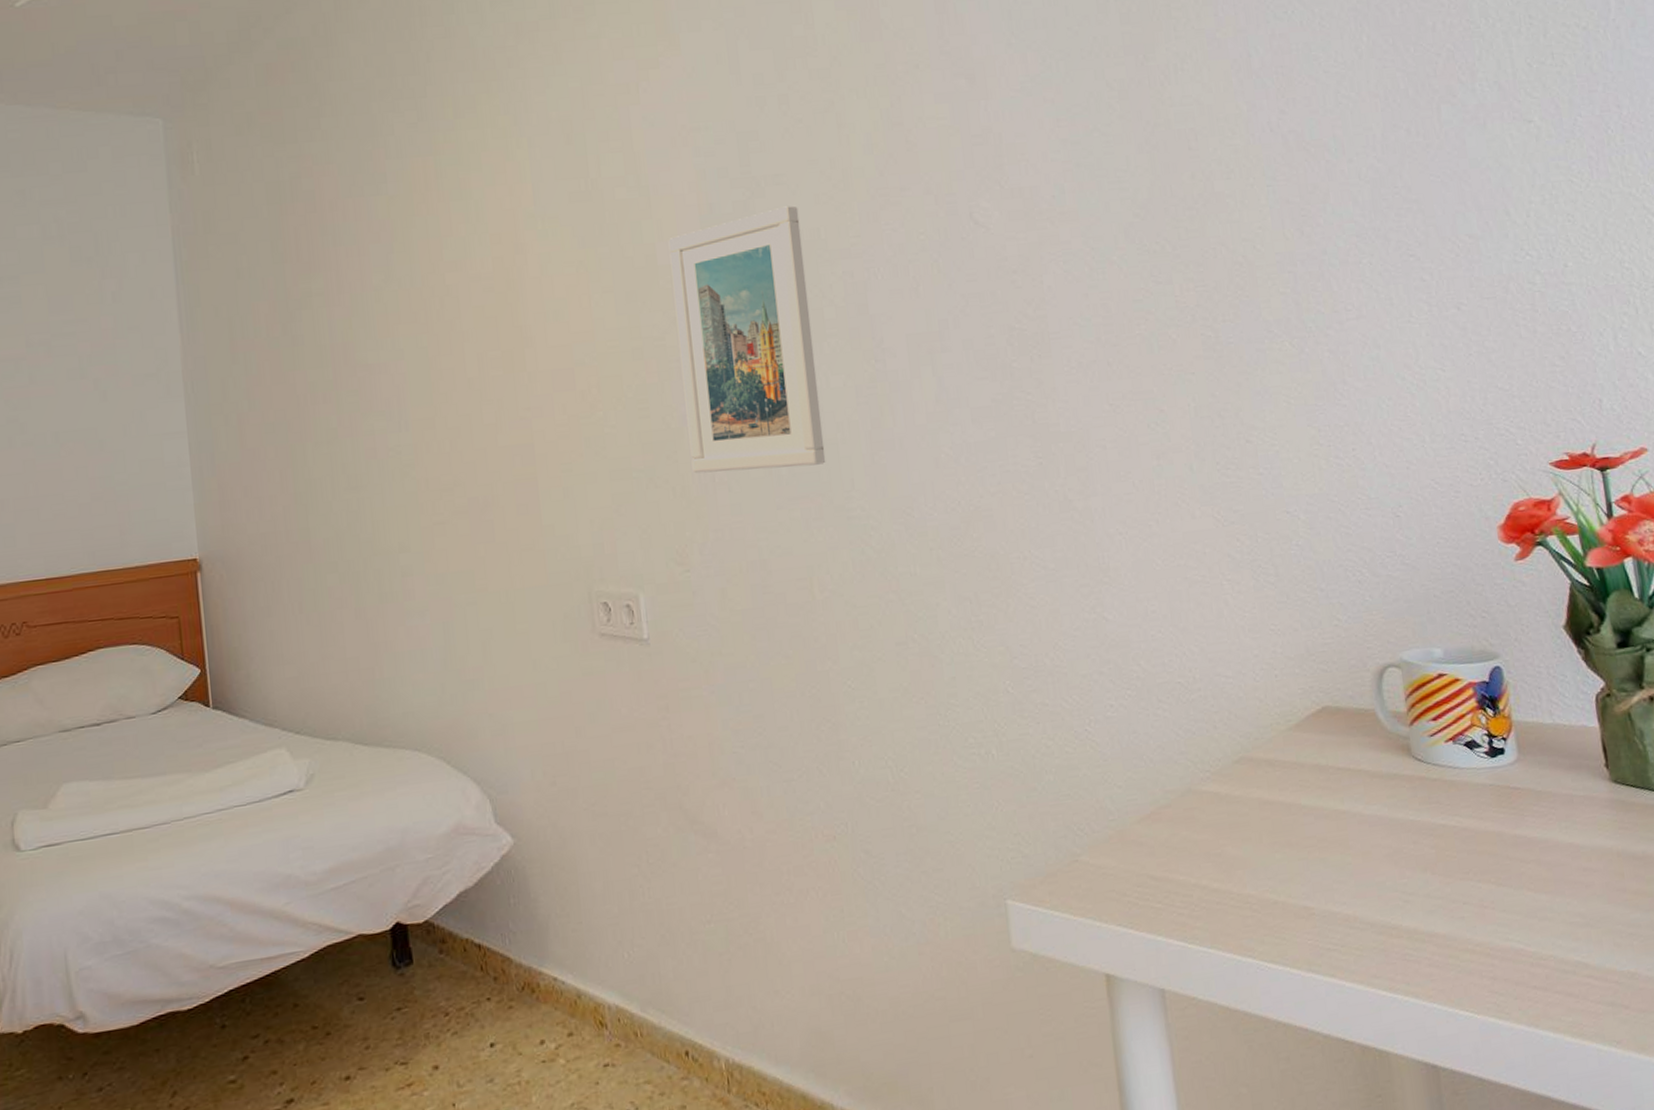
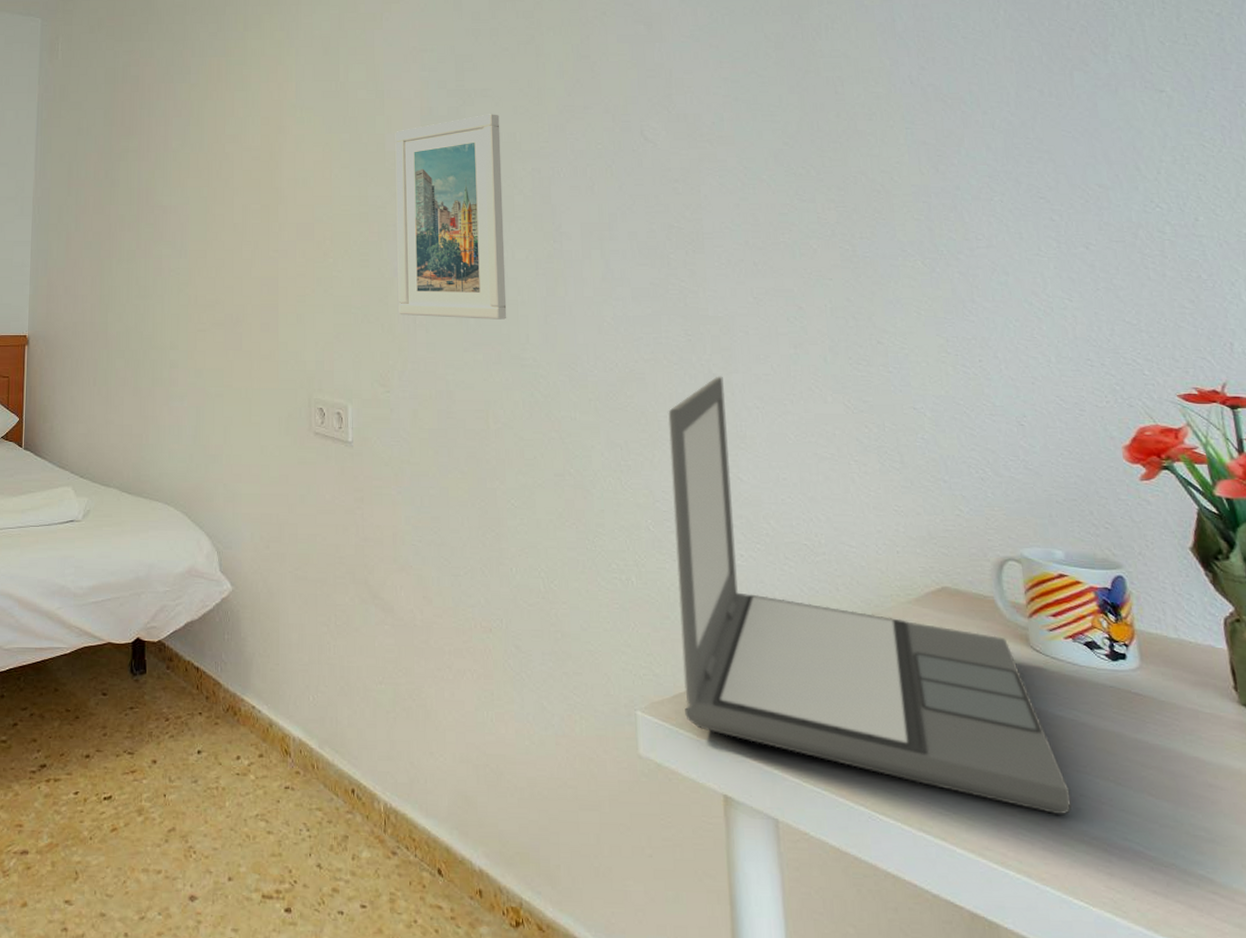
laptop: none [1021,501,1456,929] -> present [668,376,1072,815]

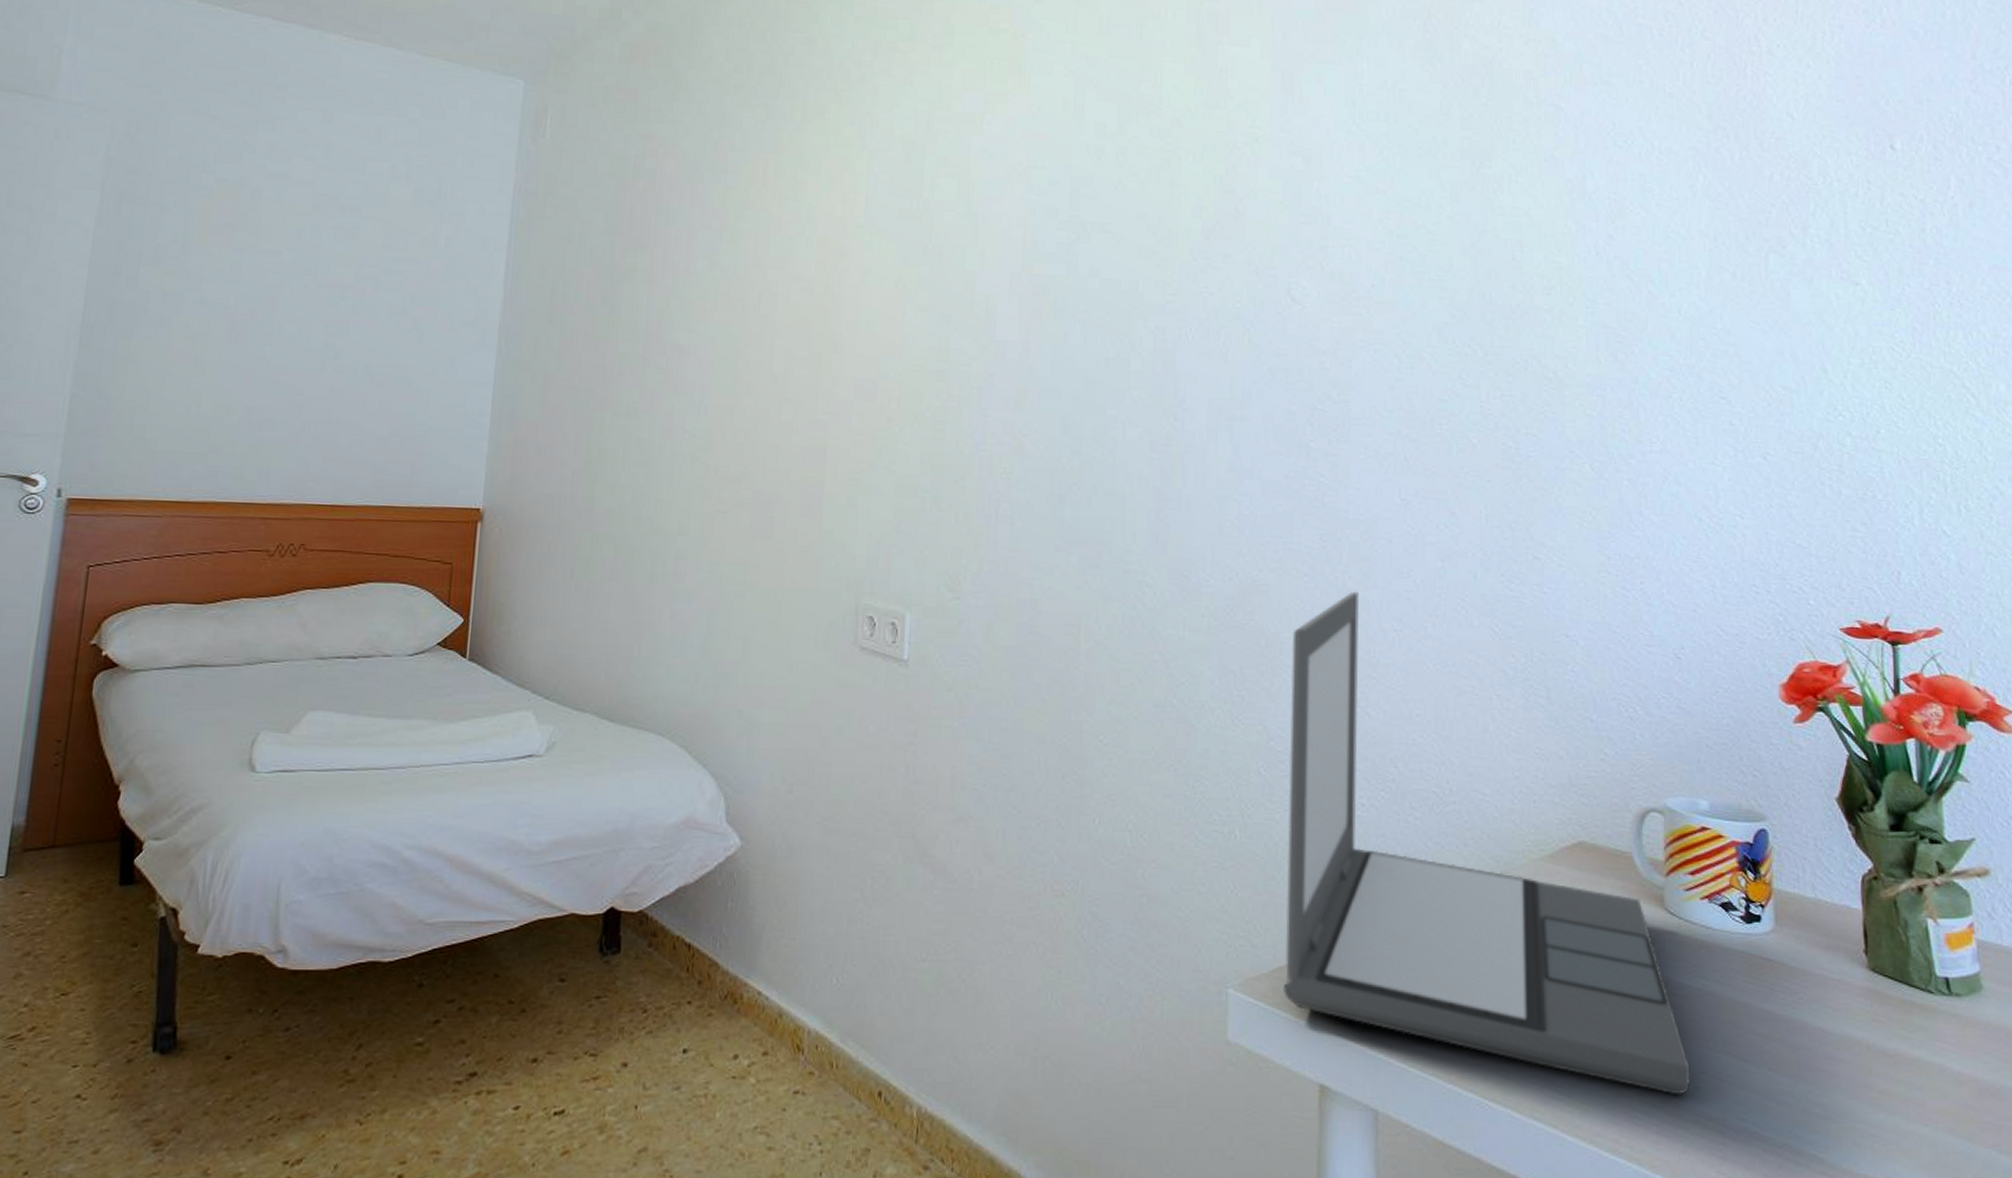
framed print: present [395,114,507,320] -> none [978,254,1120,513]

